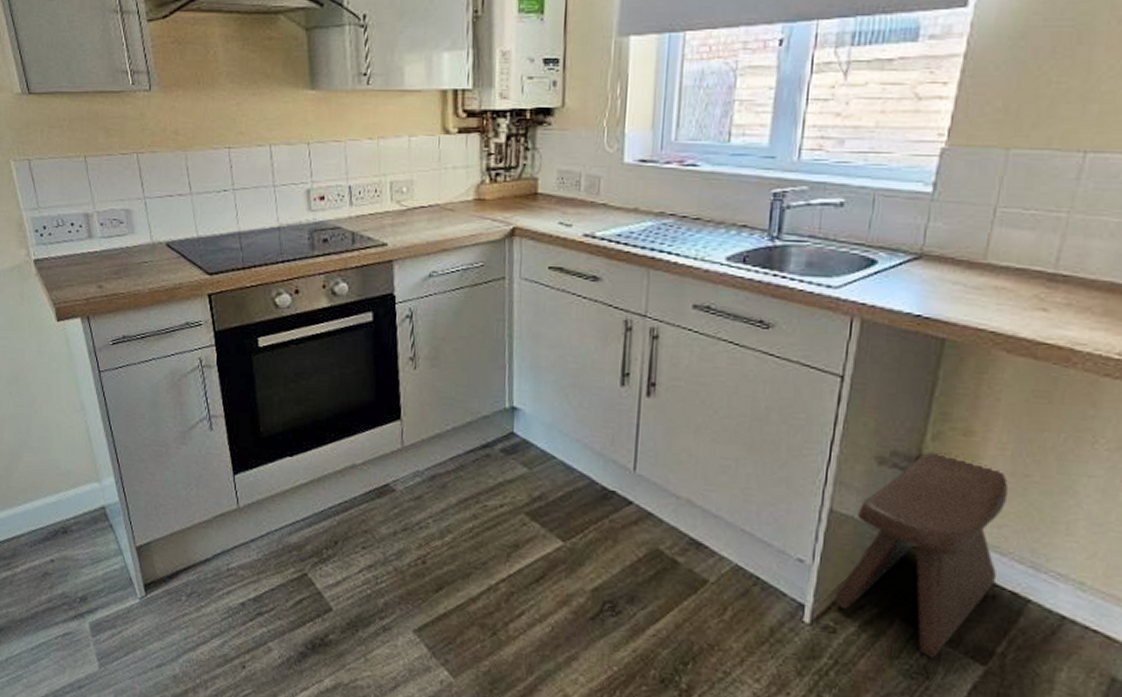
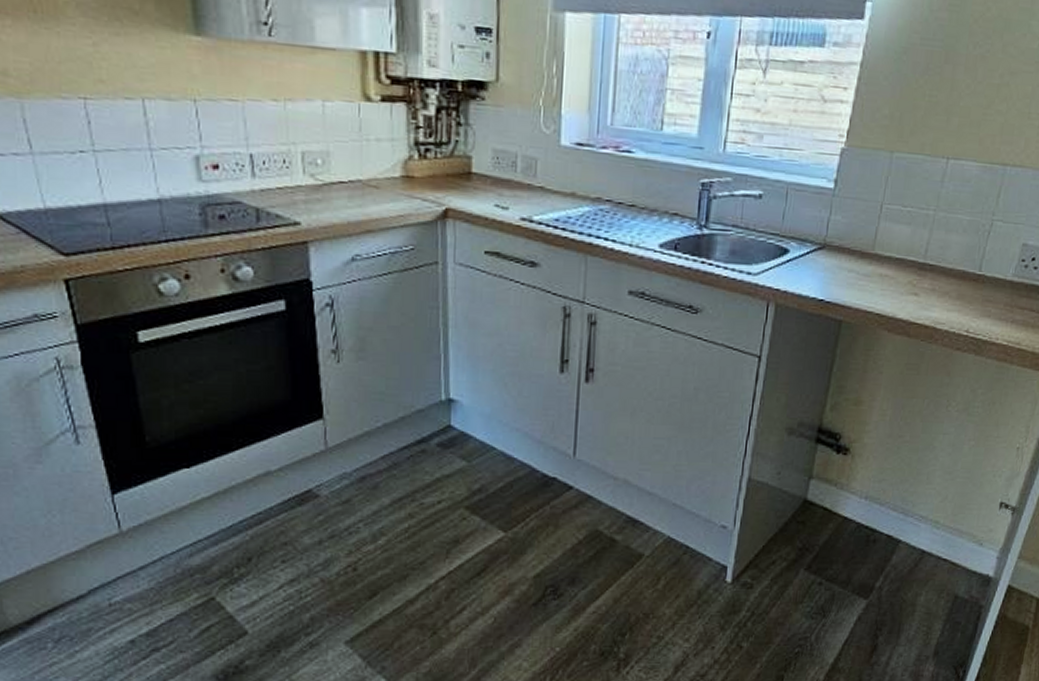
stool: present [835,452,1009,658] -> none [752,421,887,599]

